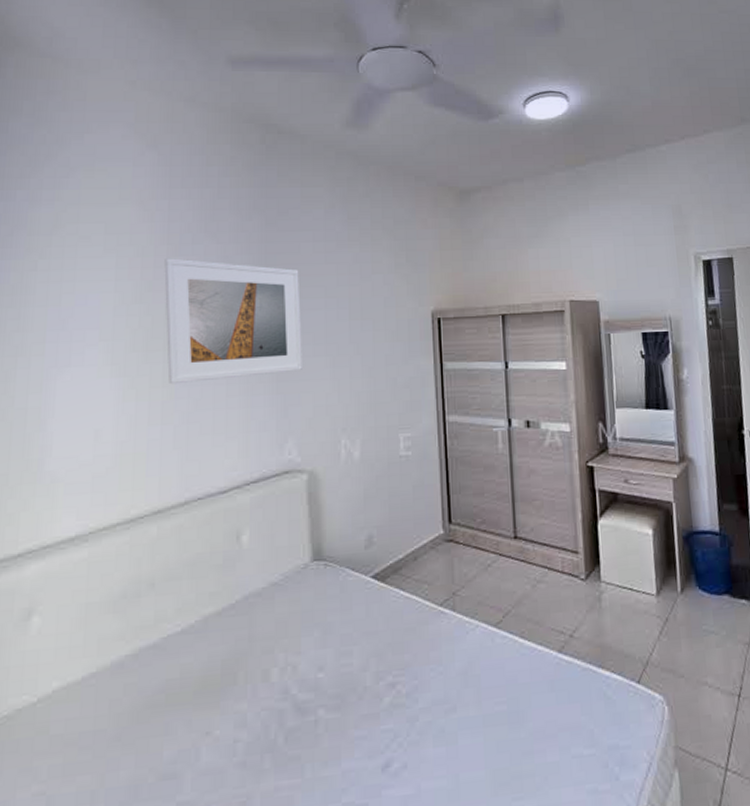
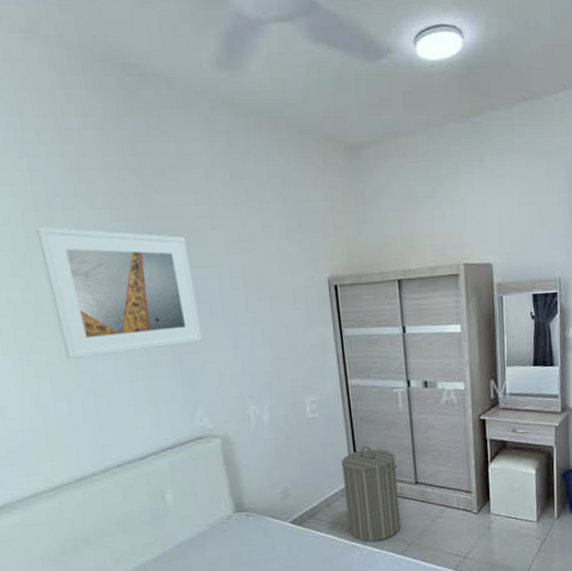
laundry hamper: none [433,491,497,608] -> present [341,446,401,542]

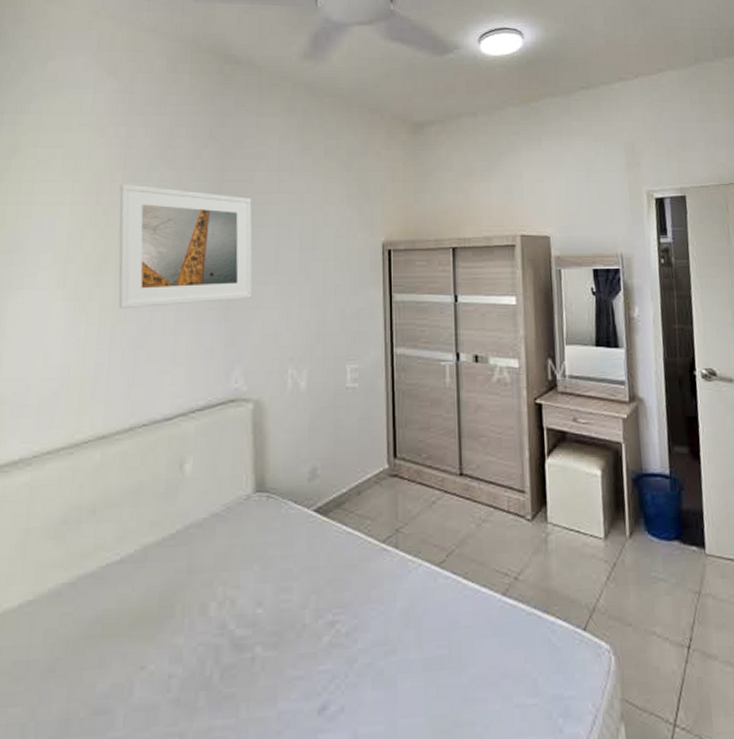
laundry hamper: present [341,446,401,542] -> none [378,425,441,545]

